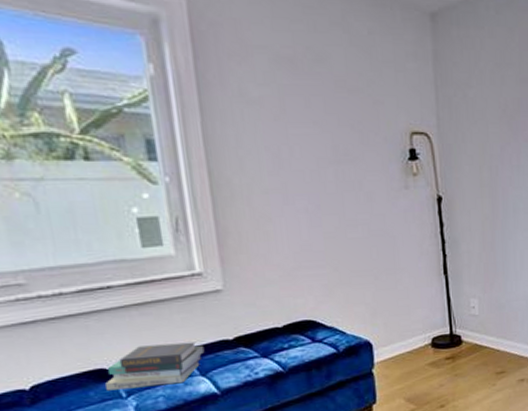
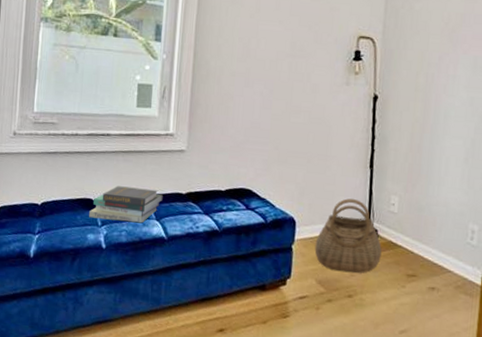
basket: none [397,309,468,385] -> present [314,198,382,273]

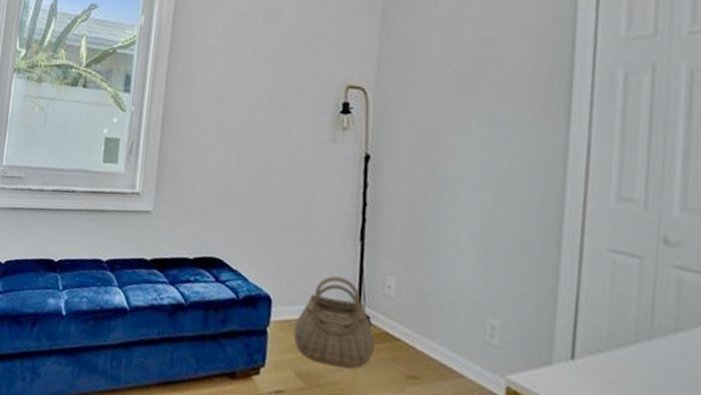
books: present [89,186,163,224] -> none [50,247,127,290]

